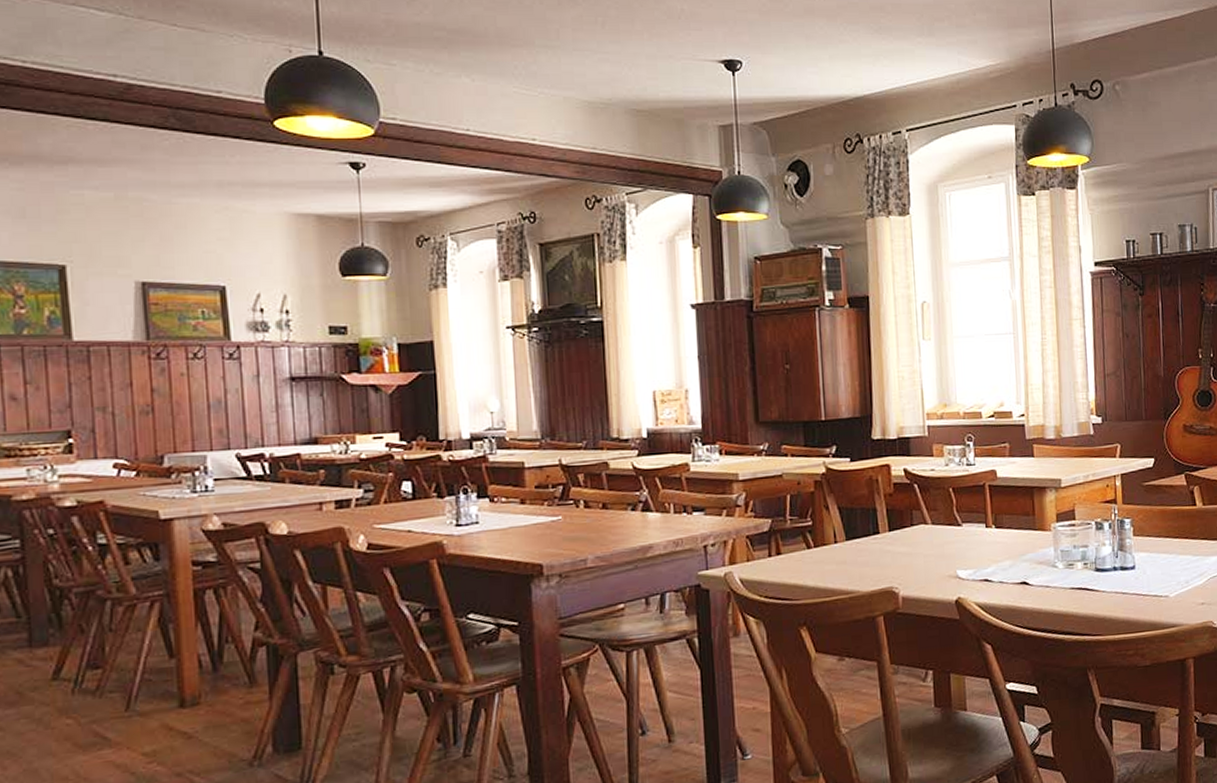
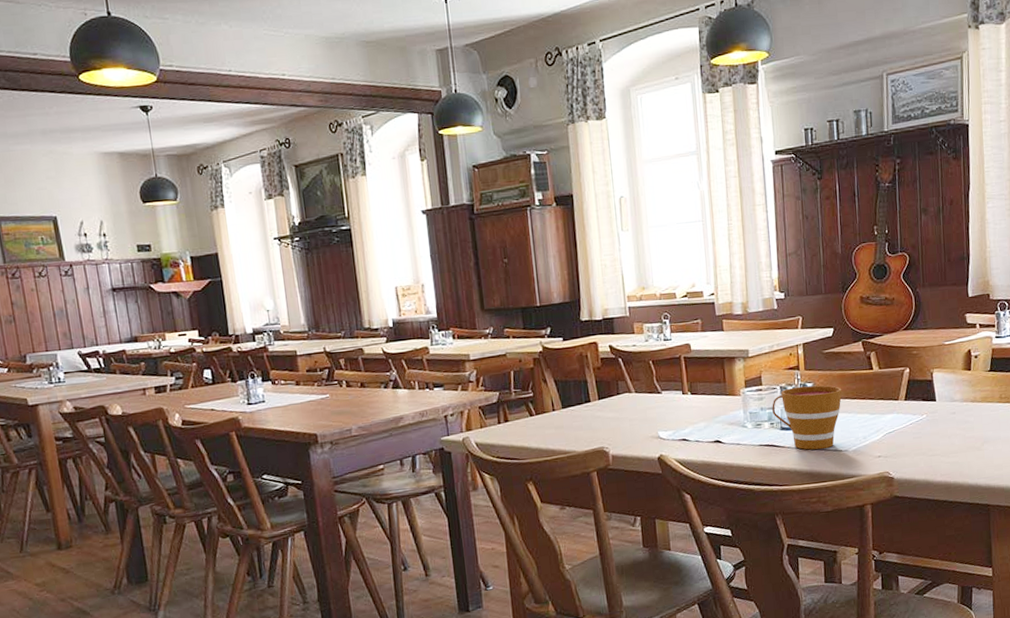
cup: none [1086,521,1163,595] -> present [772,385,842,450]

